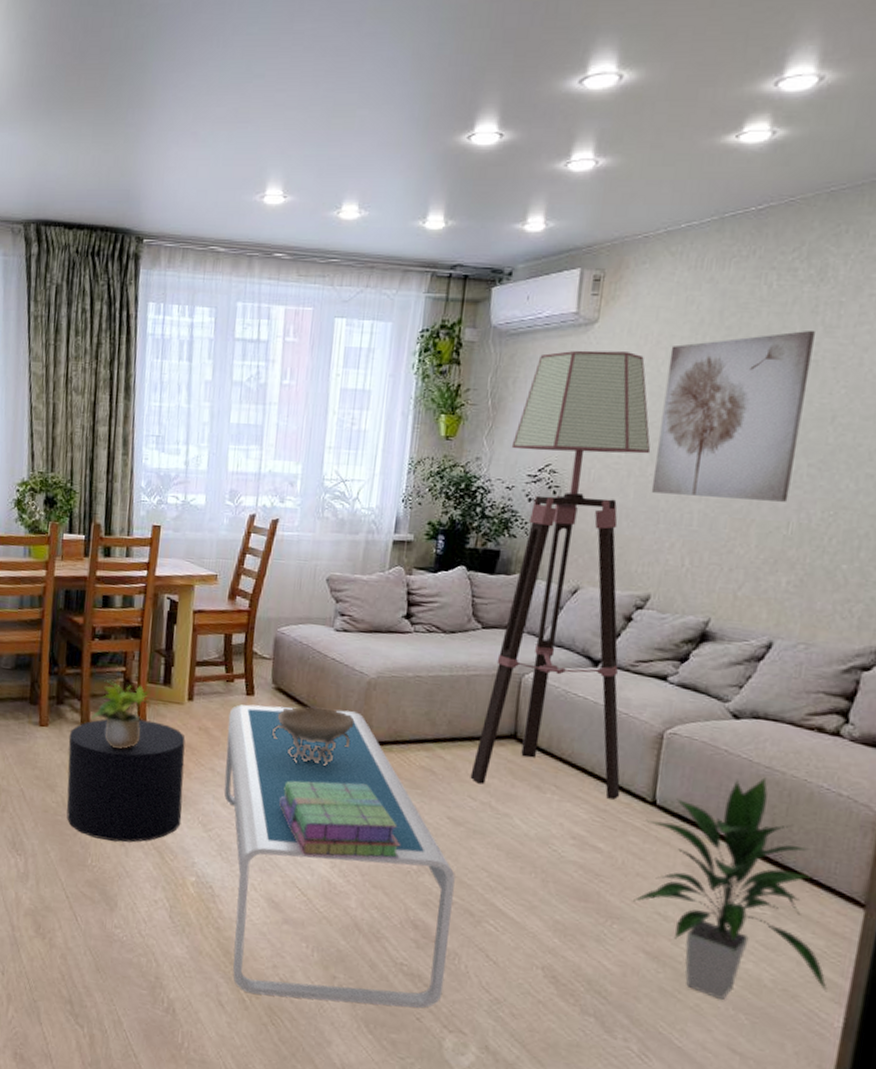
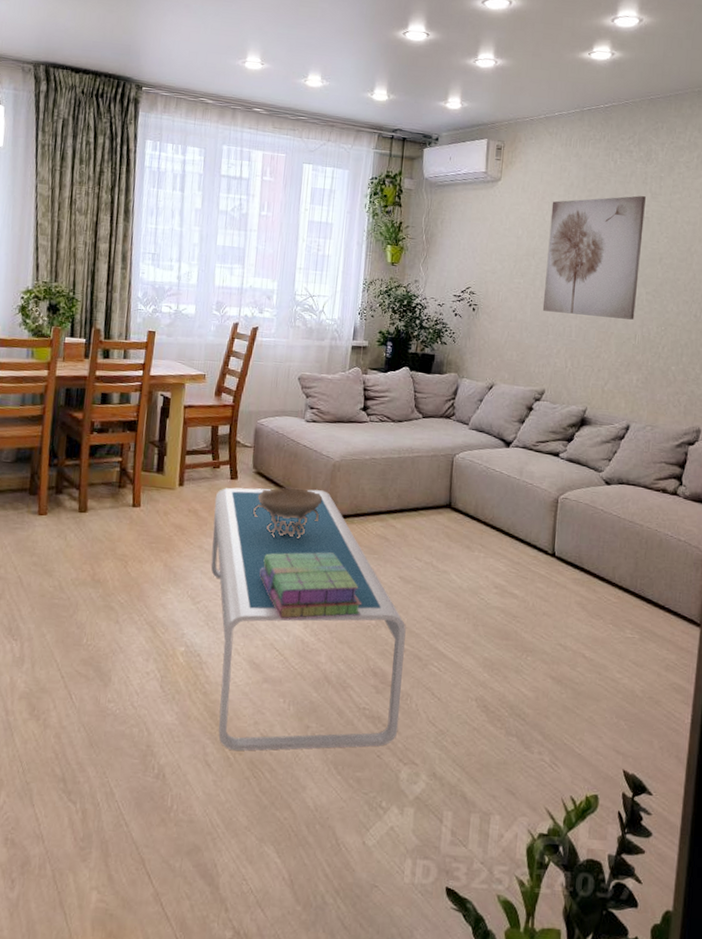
stool: present [66,719,186,843] -> none [63,505,176,620]
potted plant: present [91,679,150,749] -> none [89,469,145,533]
floor lamp: present [470,350,651,800] -> none [416,200,541,554]
indoor plant: present [633,777,827,1000] -> none [542,530,679,711]

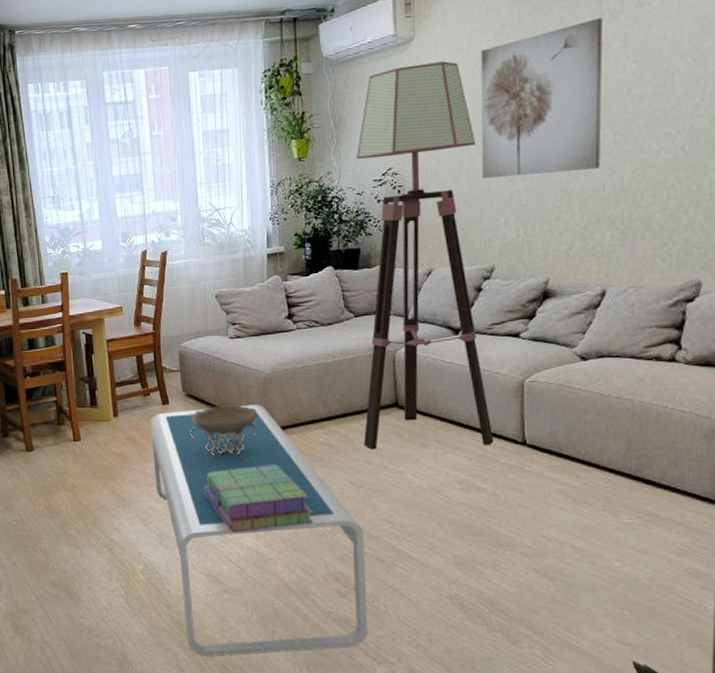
floor lamp: none [416,200,541,554] -> present [356,61,494,450]

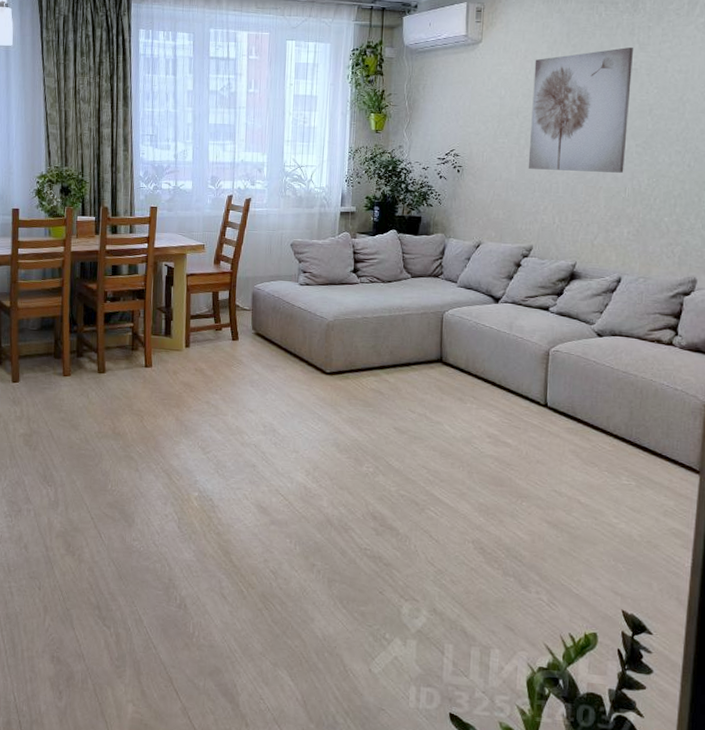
coffee table: present [150,405,368,657] -> none [218,348,403,586]
decorative bowl: present [188,404,258,456] -> none [253,345,319,394]
stack of books: present [203,465,314,534] -> none [262,405,360,468]
floor lamp: present [356,61,494,450] -> none [409,63,526,405]

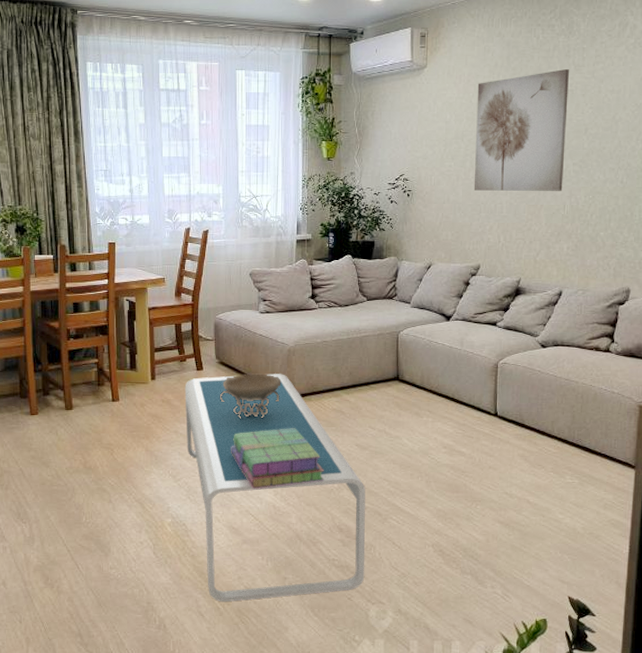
coffee table: none [218,348,403,586] -> present [185,374,366,602]
decorative bowl: none [253,345,319,394] -> present [219,372,281,419]
stack of books: none [262,405,360,468] -> present [230,428,325,490]

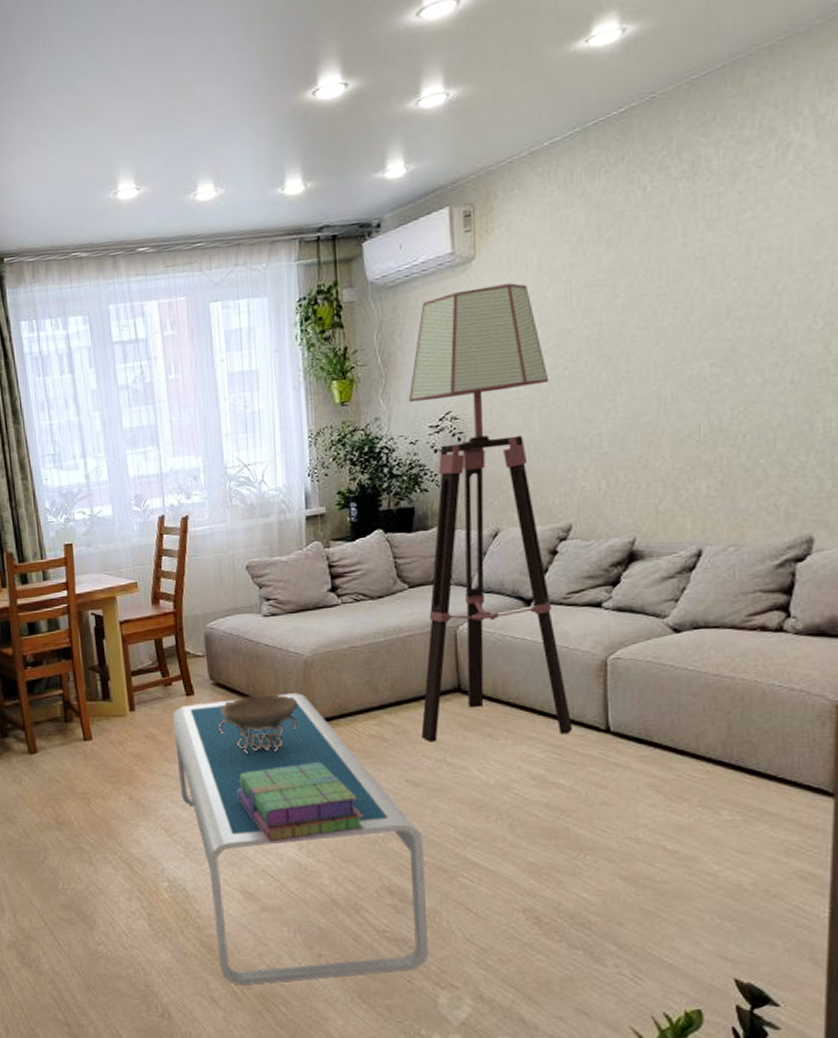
floor lamp: none [369,88,473,417] -> present [408,283,573,742]
wall art: present [473,69,569,191] -> none [553,228,697,422]

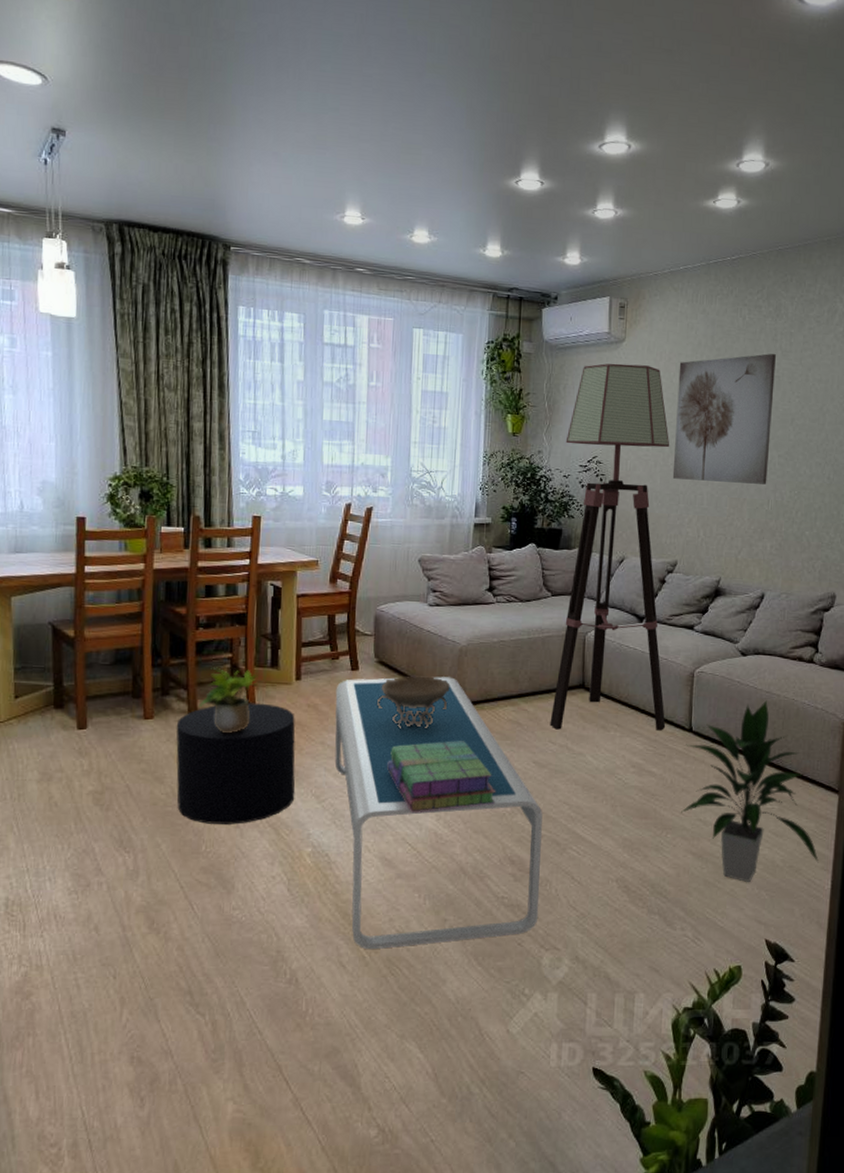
stool: none [19,738,144,862] -> present [176,703,296,824]
potted plant: none [38,704,92,771] -> present [199,667,258,734]
wall art: none [553,228,697,422] -> present [672,353,776,485]
indoor plant: none [602,685,808,912] -> present [681,700,819,883]

